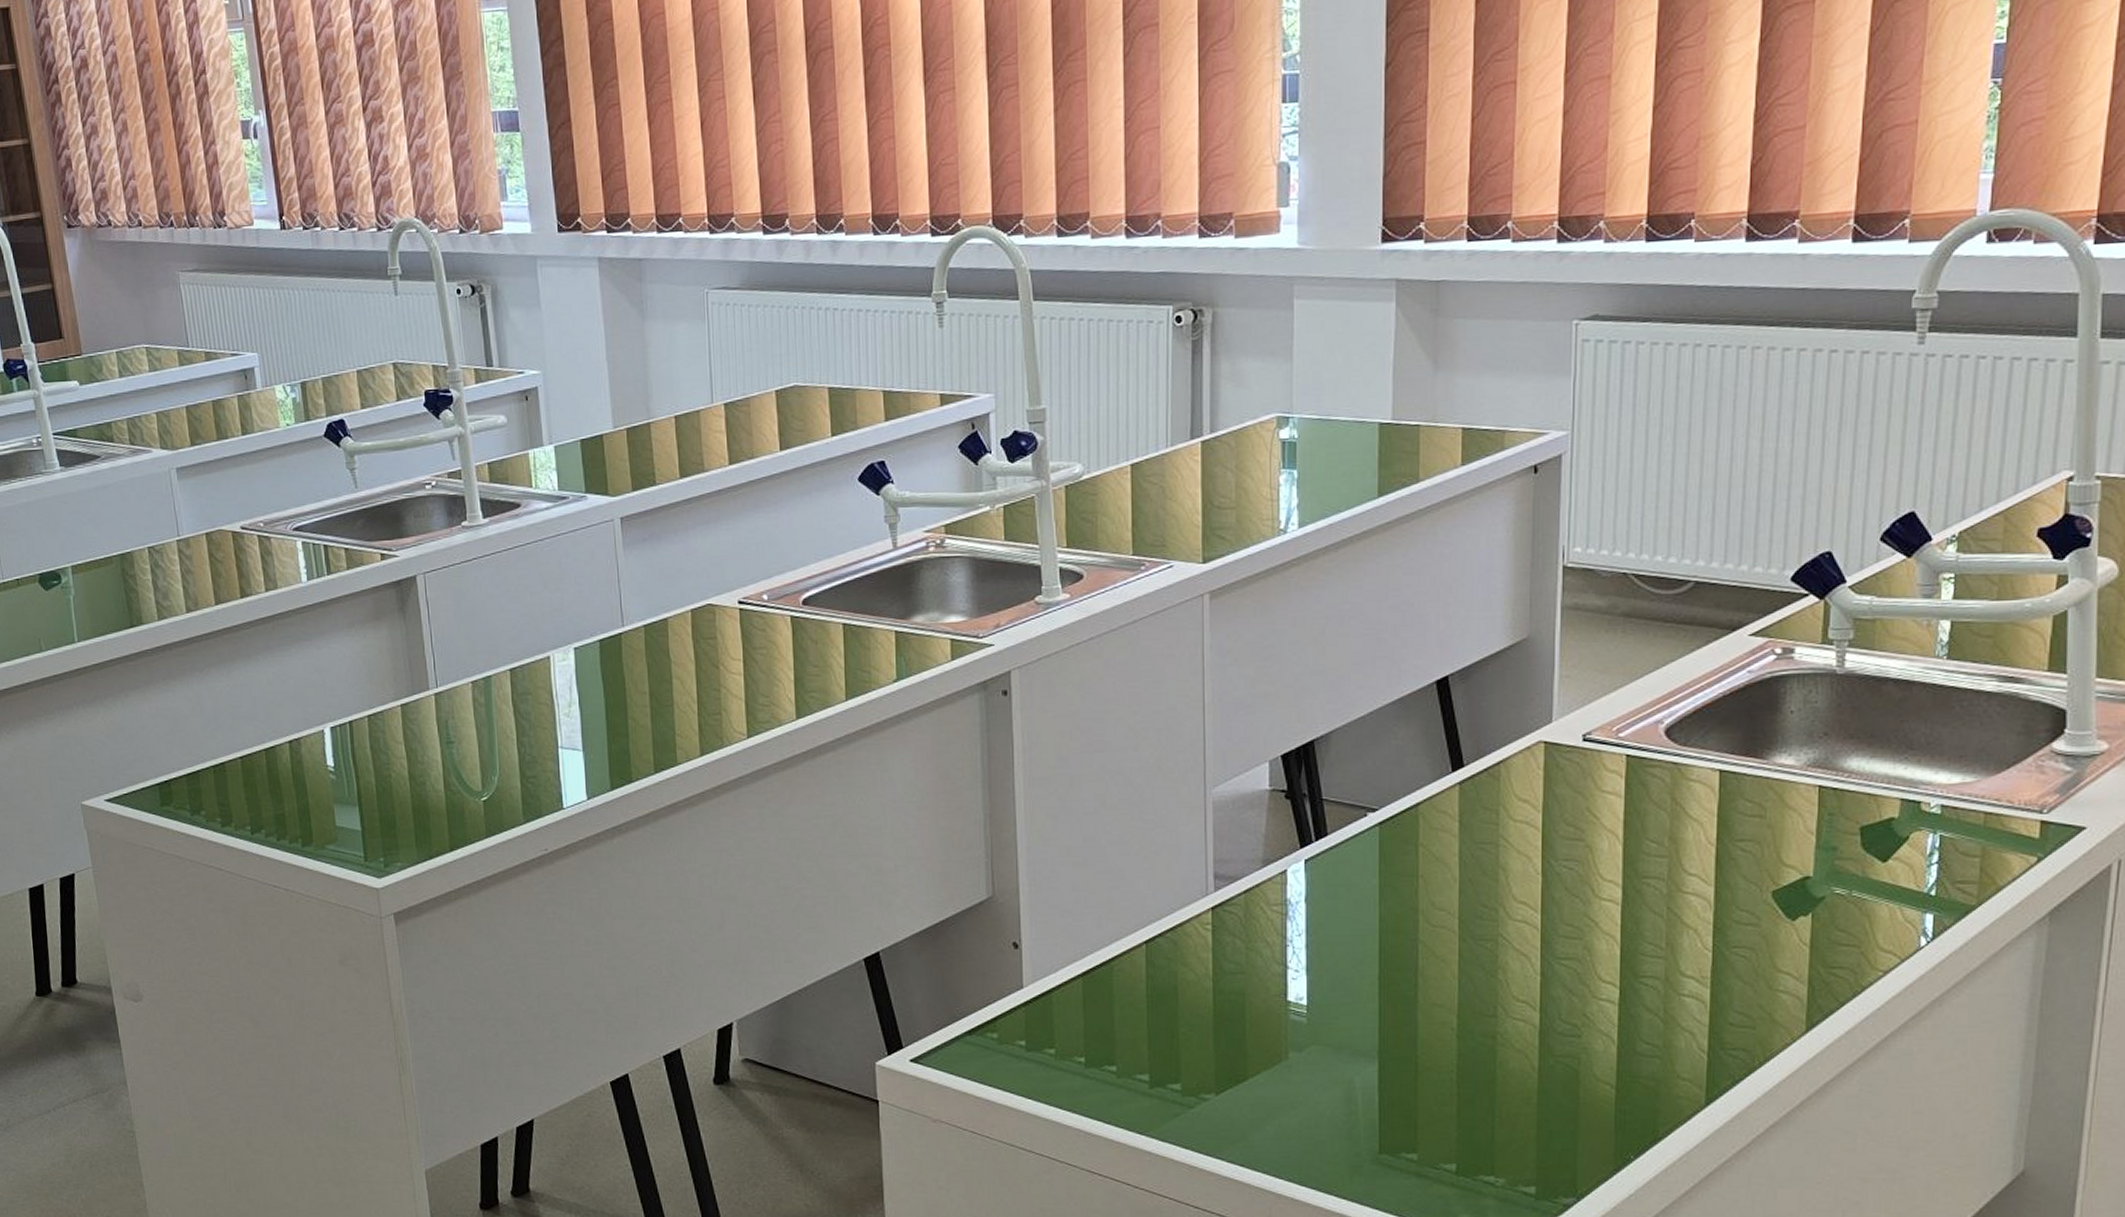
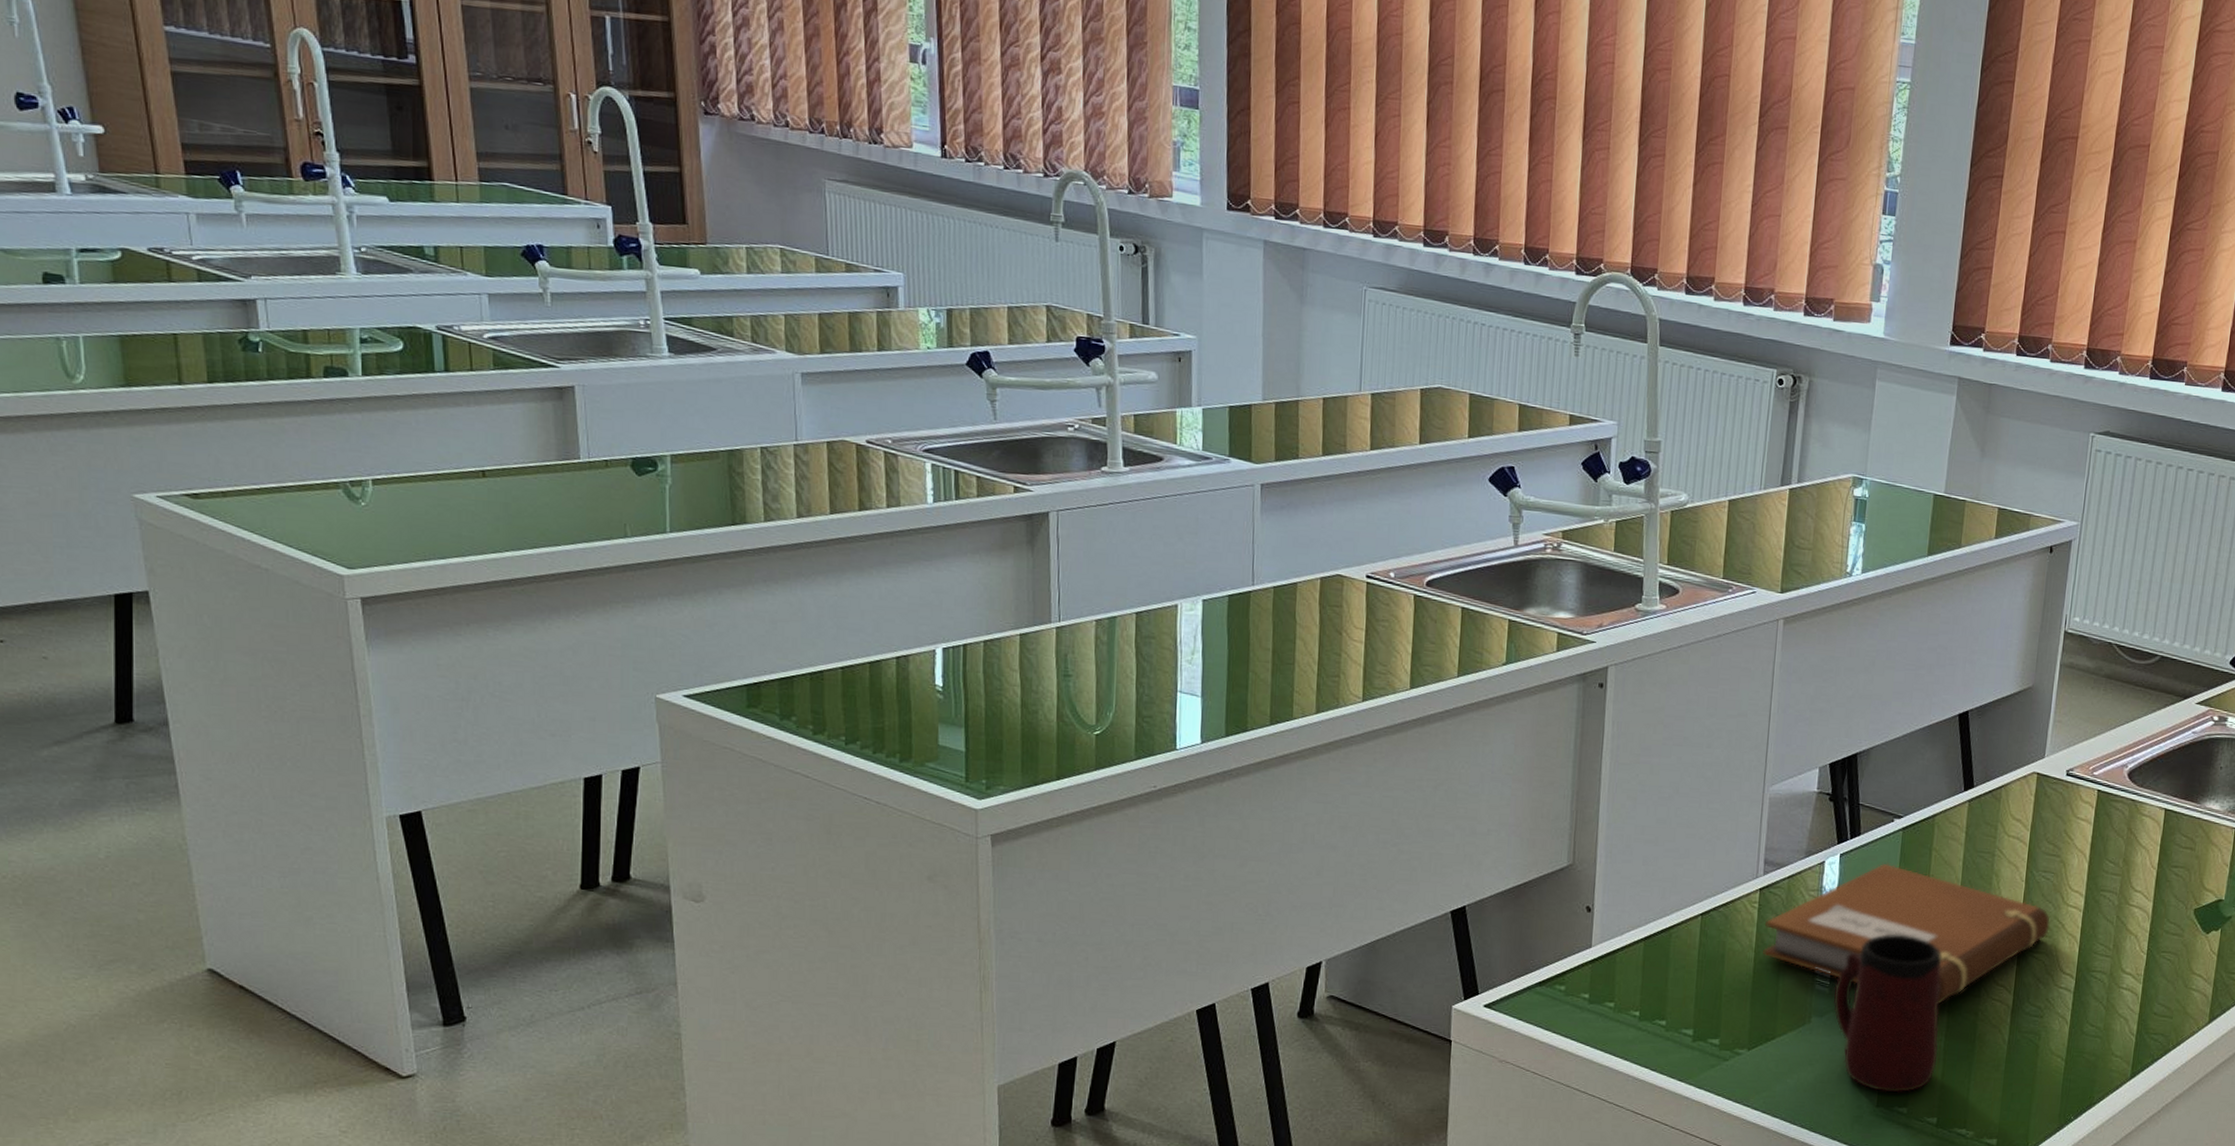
notebook: none [1222,866,1579,1029] -> present [1763,863,2051,1005]
mug: none [1313,950,1450,1137] -> present [1833,934,1942,1093]

